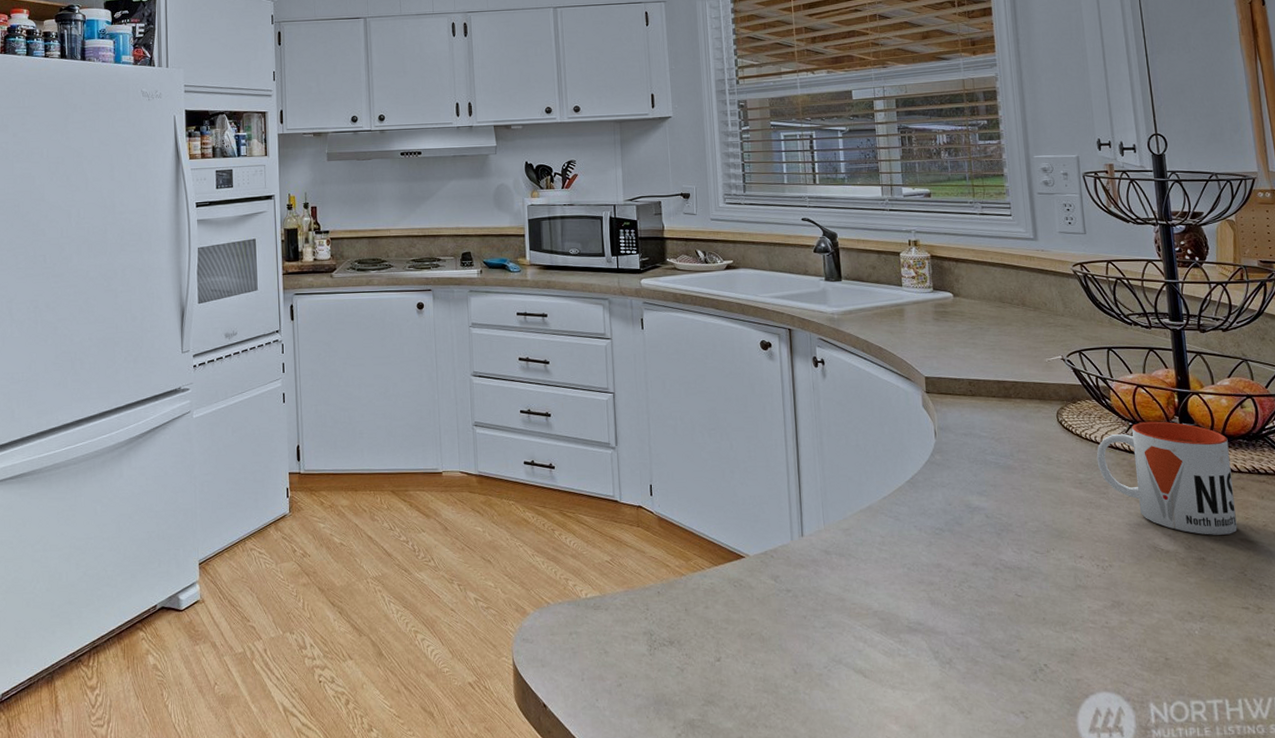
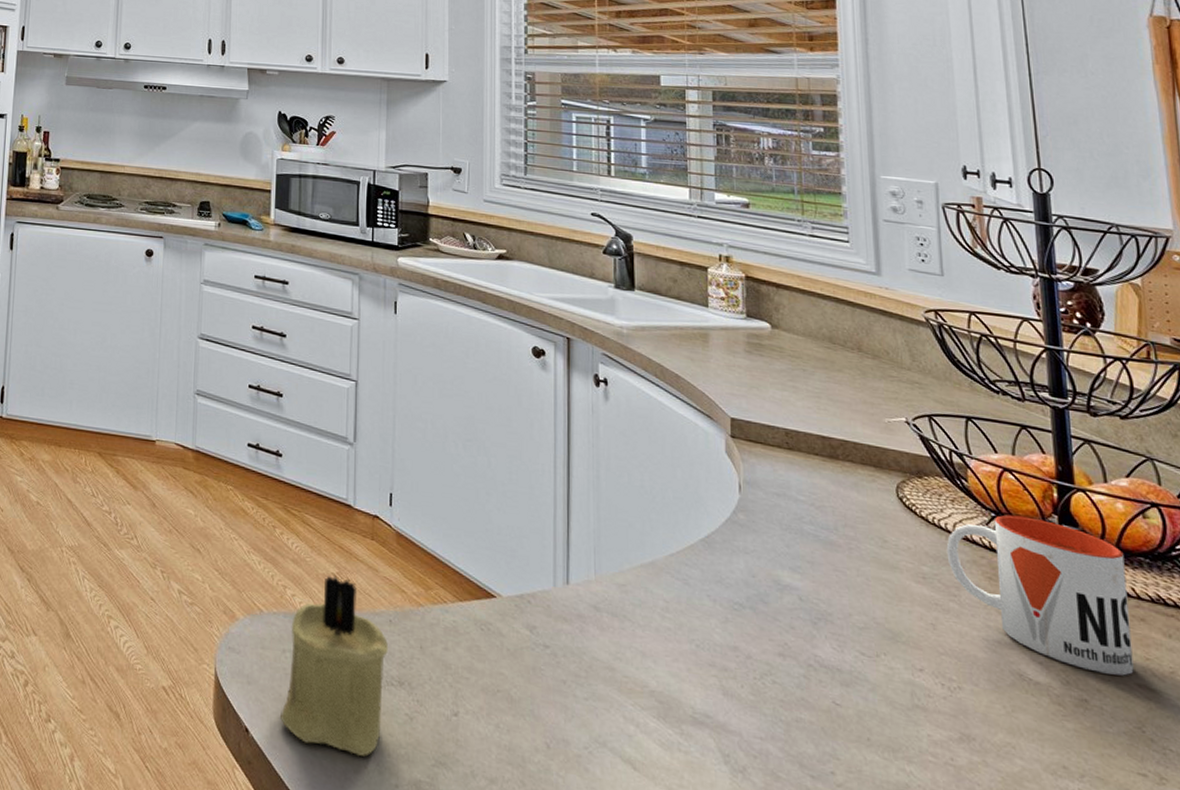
candle: none [572,562,659,710] -> present [280,575,389,757]

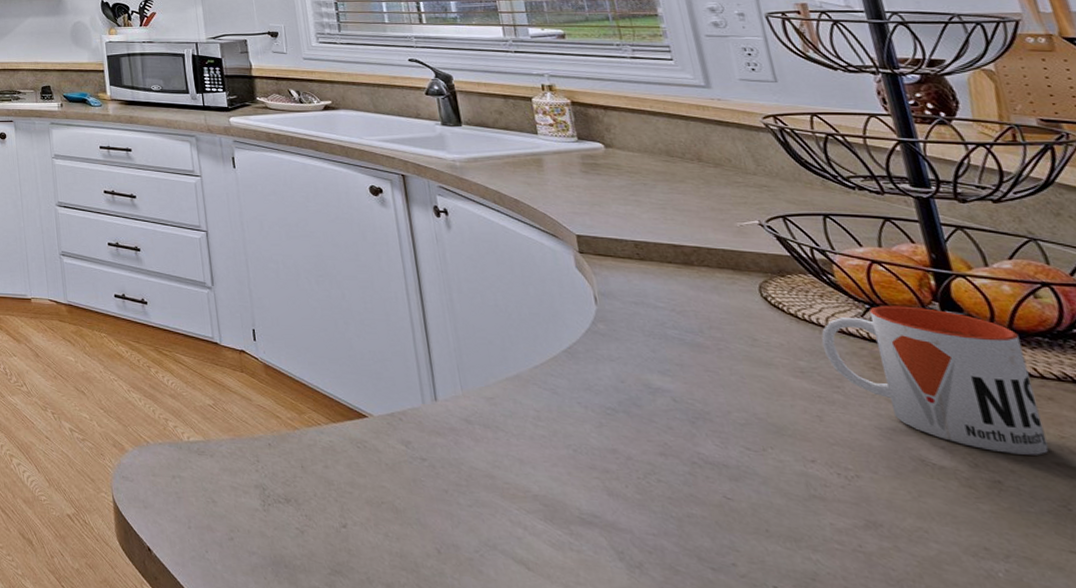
candle: present [280,575,389,757] -> none [177,406,275,569]

